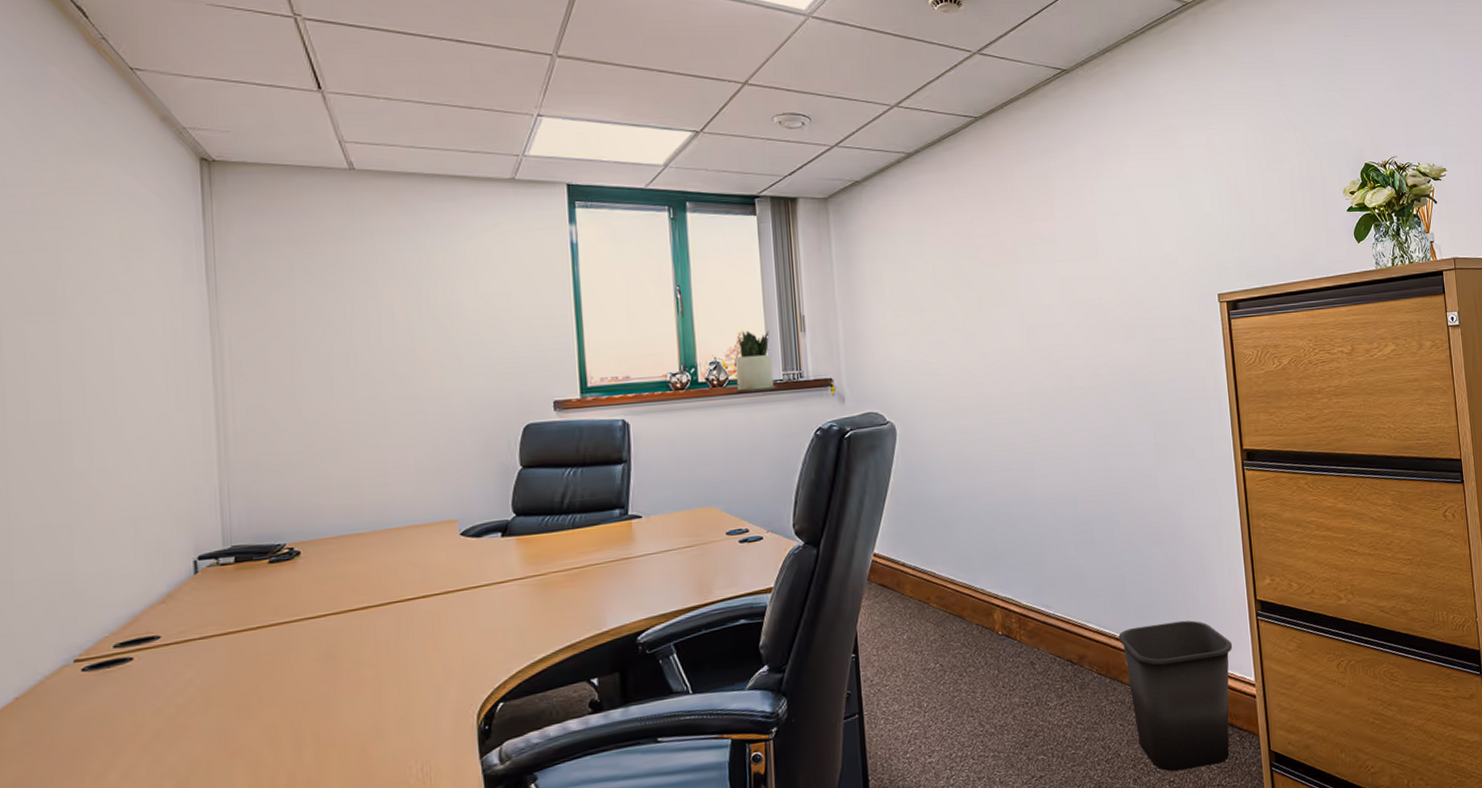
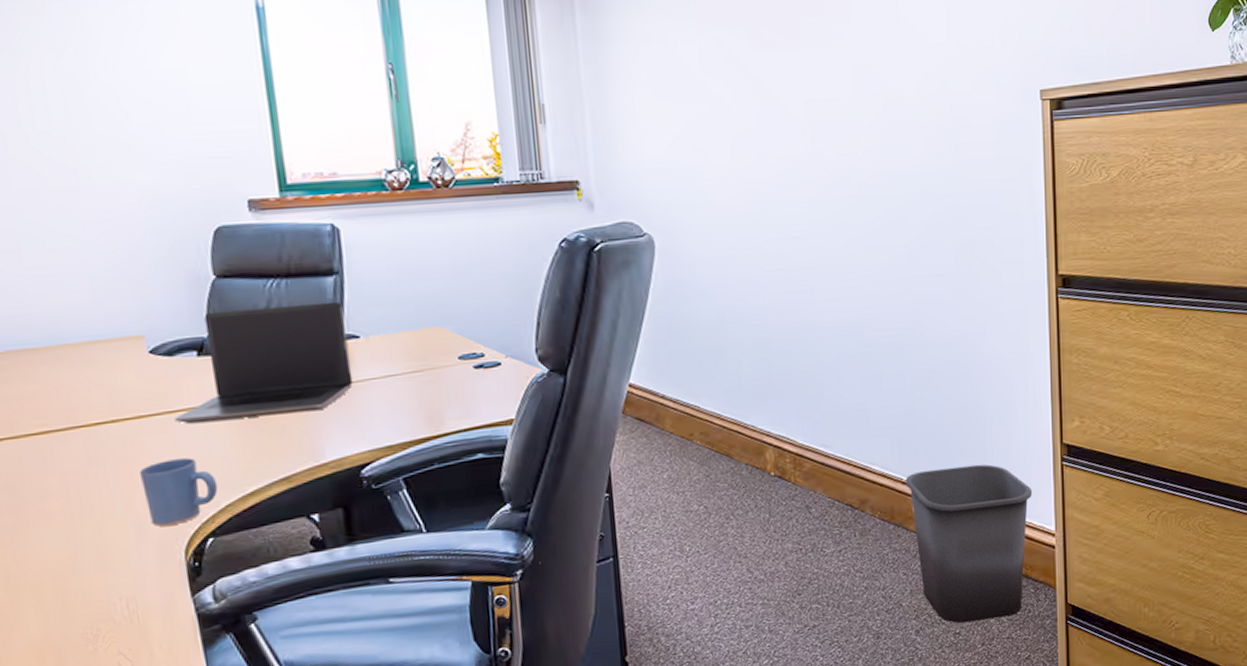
mug: none [444,629,511,693] -> present [140,458,218,527]
laptop computer: none [477,486,634,597] -> present [174,301,353,423]
planter: present [734,330,778,394] -> none [462,120,514,197]

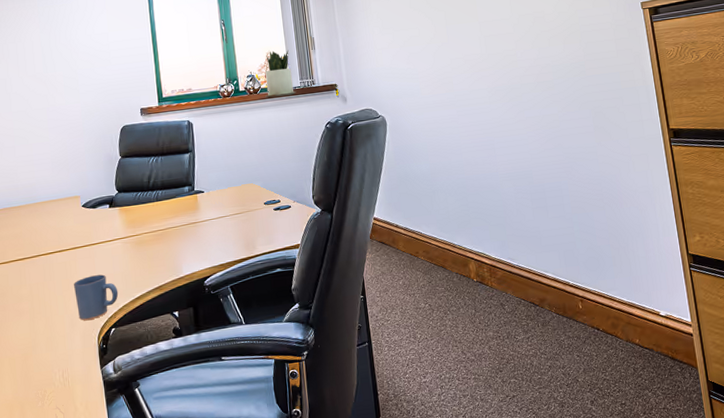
laptop computer: present [174,301,353,423] -> none [95,169,200,252]
planter: none [462,120,514,197] -> present [265,50,297,99]
waste bin: present [905,464,1033,623] -> none [572,270,672,396]

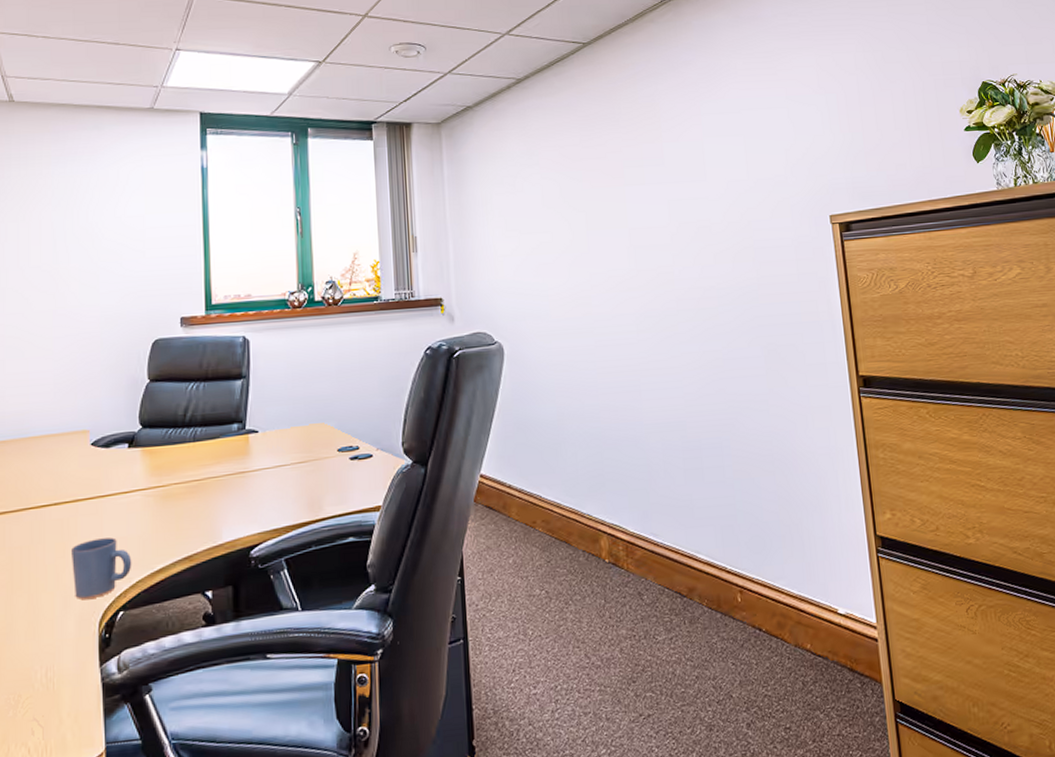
planter: present [265,50,297,99] -> none [348,250,390,313]

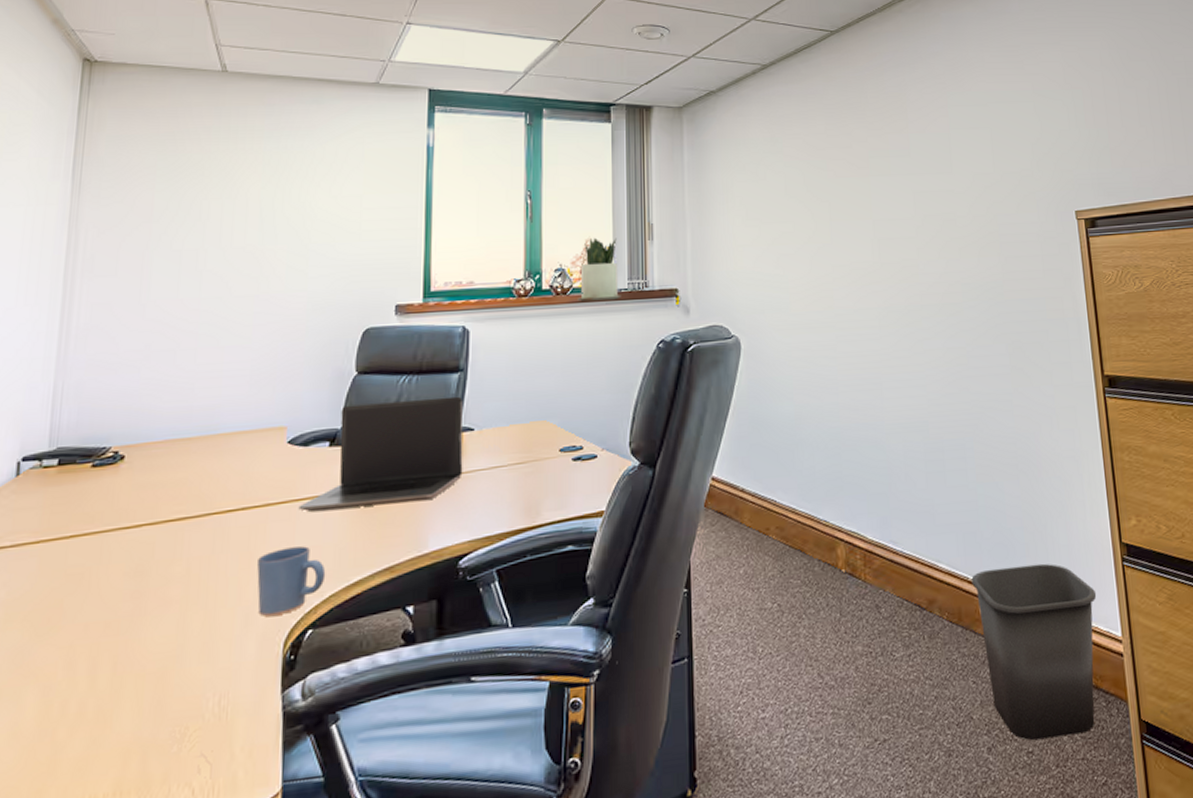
laptop computer: none [104,401,250,507] -> present [298,396,464,512]
planter: none [348,250,390,313] -> present [577,237,622,303]
waste bin: none [729,554,852,718] -> present [971,563,1097,741]

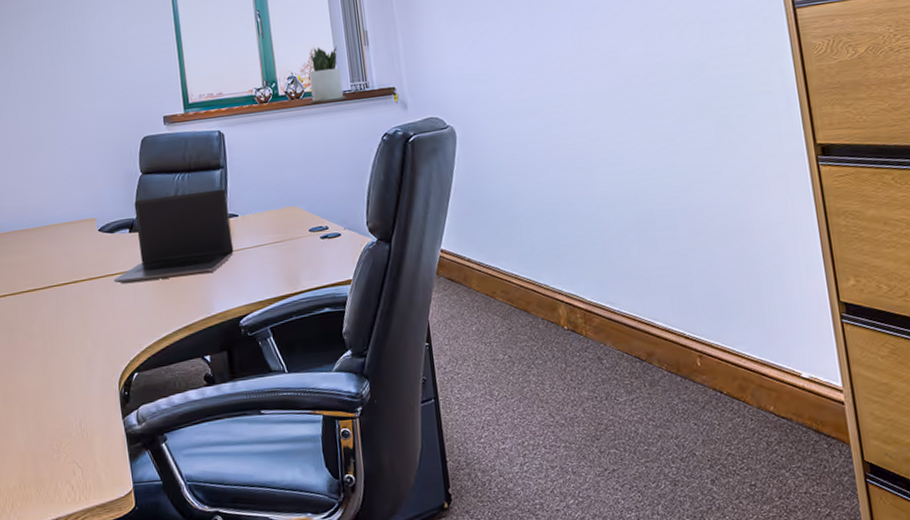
mug: present [257,546,326,617] -> none [91,310,142,363]
waste bin: present [971,563,1097,741] -> none [688,321,817,475]

